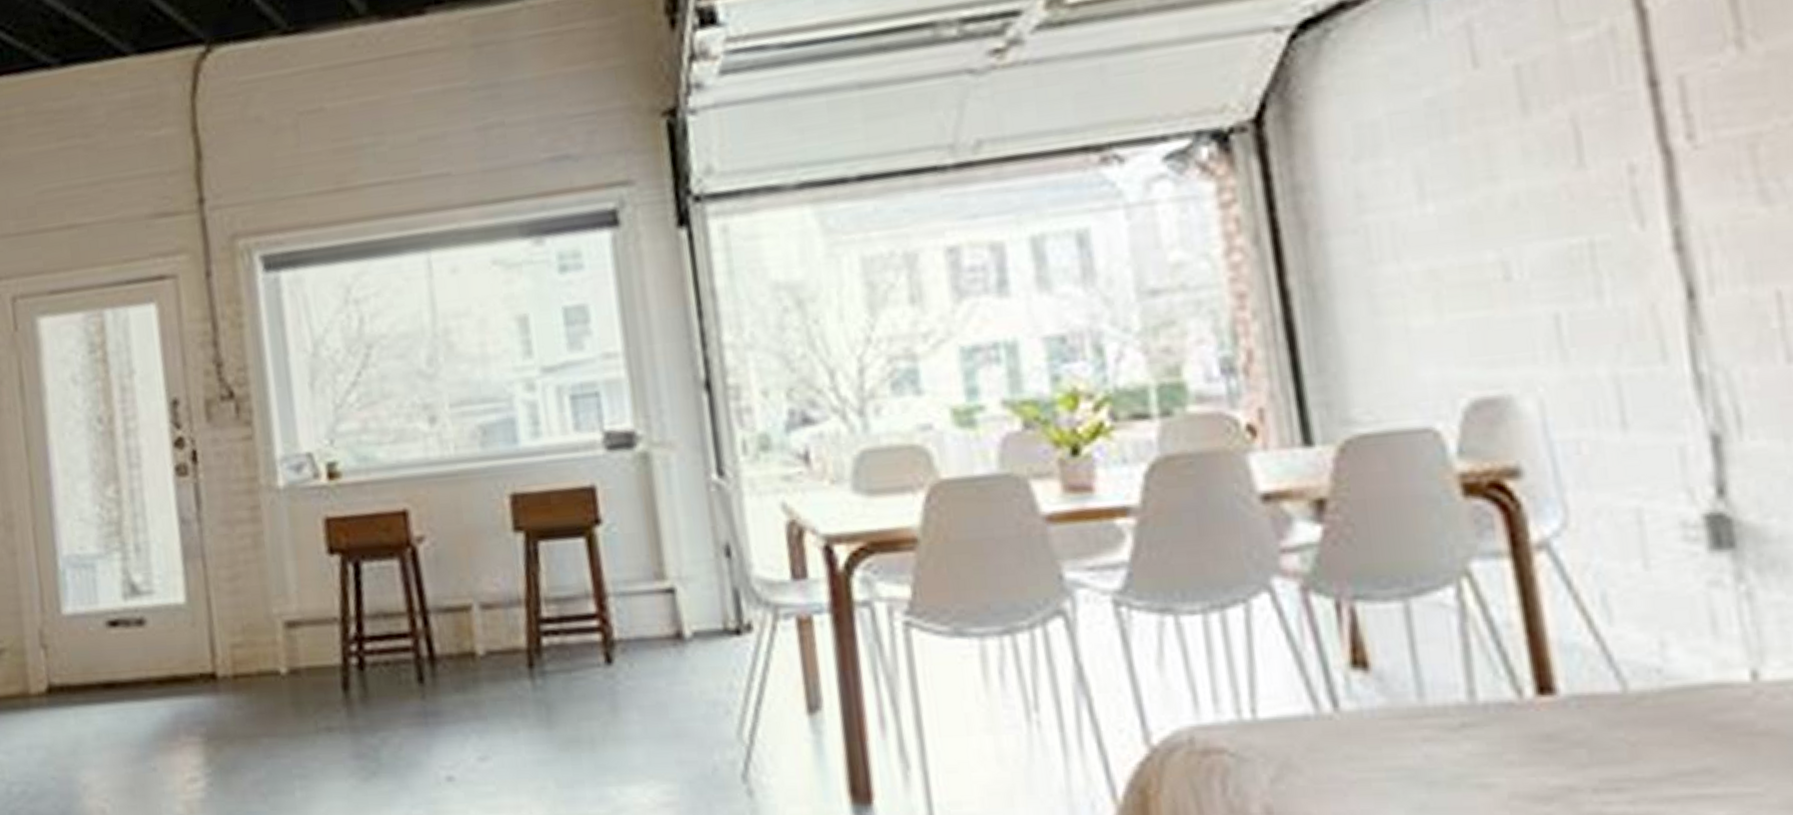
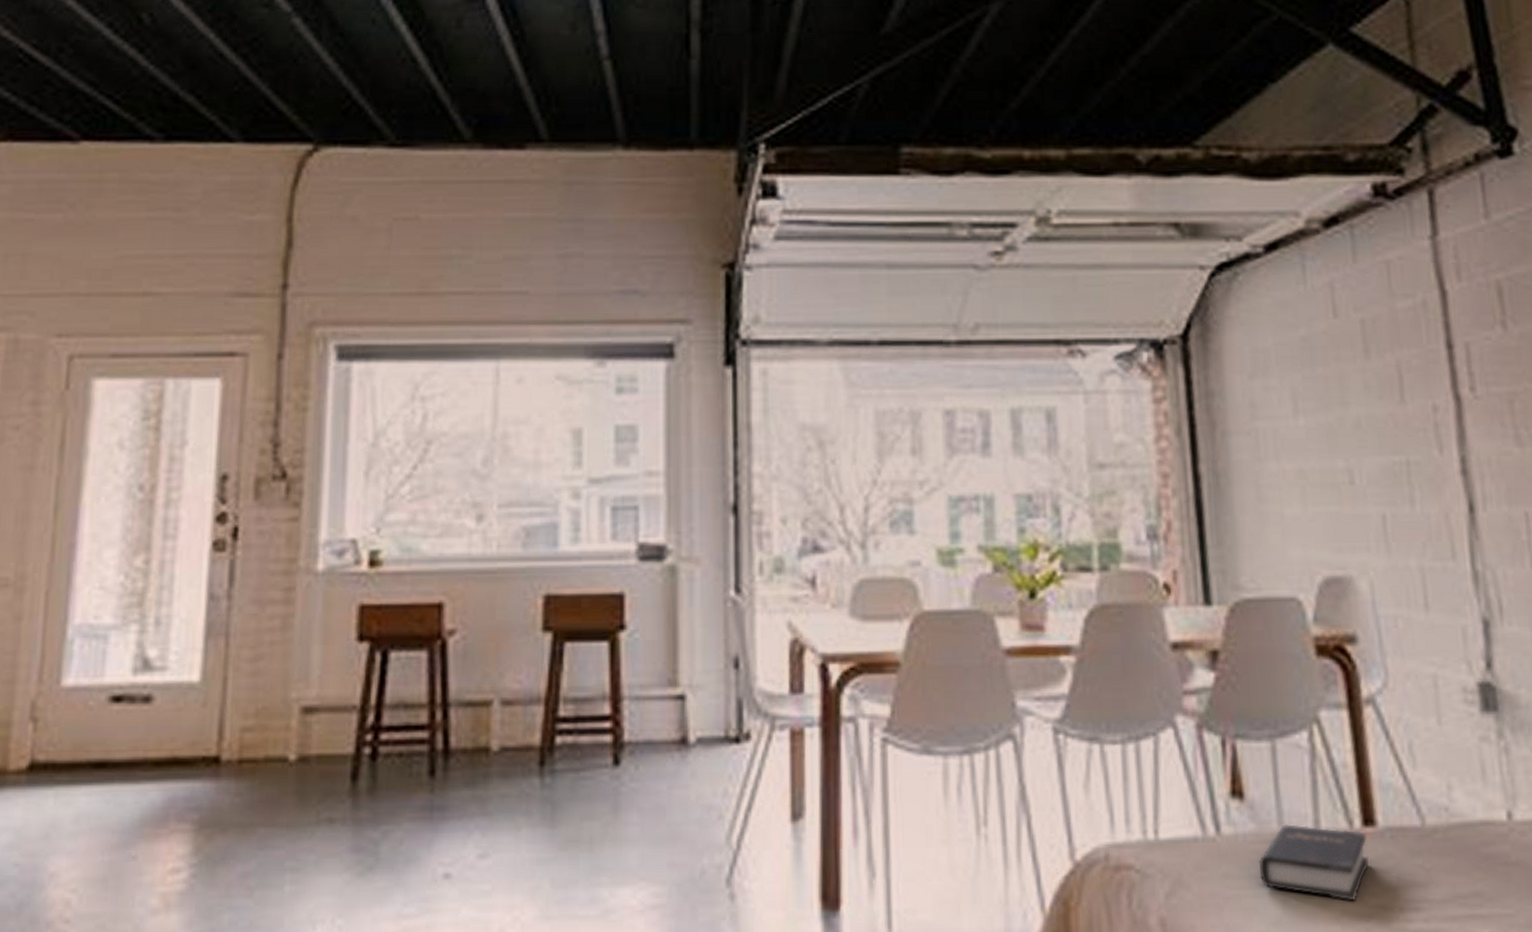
hardback book: none [1392,696,1549,783] -> present [1258,824,1370,902]

